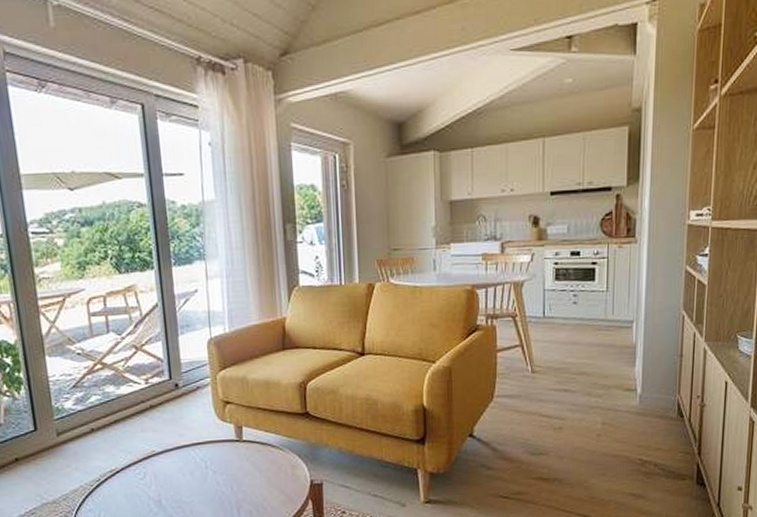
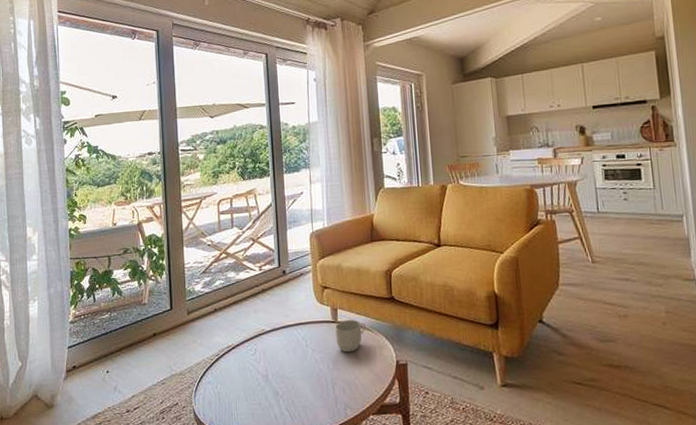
mug: none [240,437,277,474] -> present [335,319,367,353]

